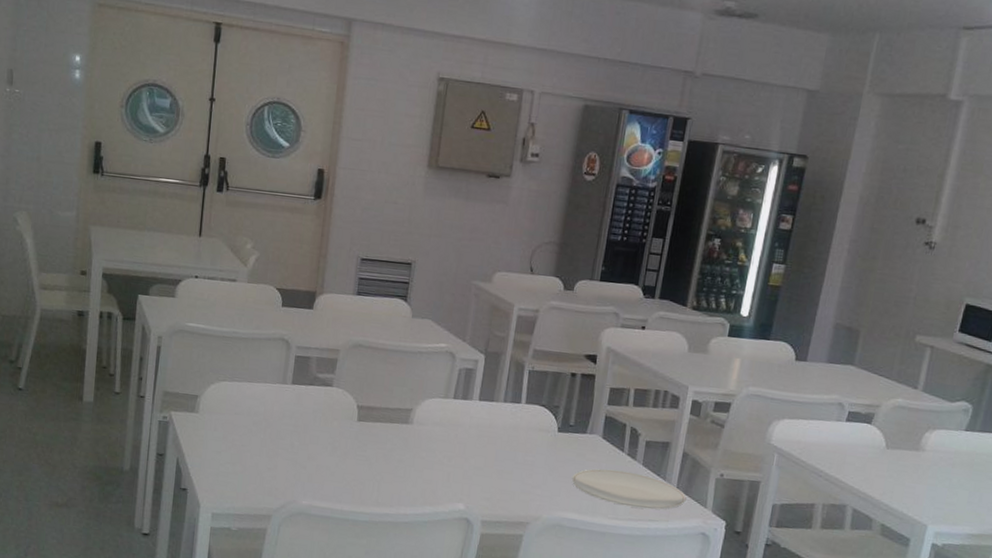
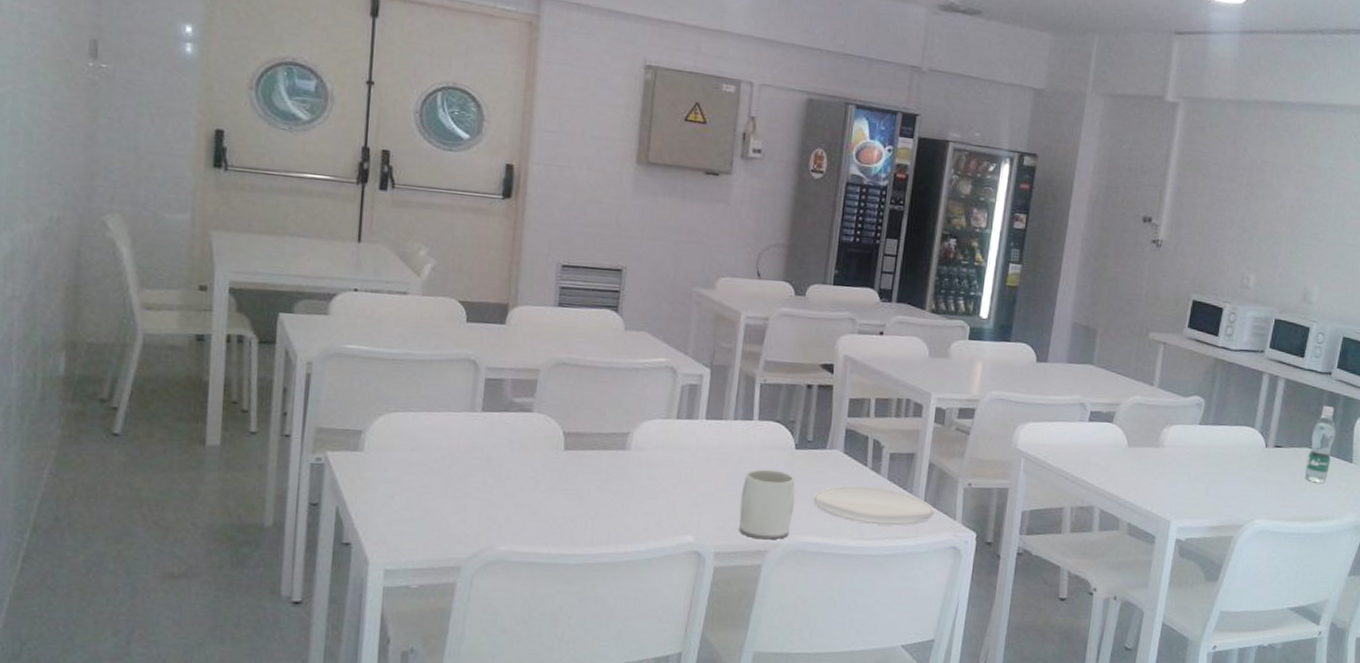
mug: none [504,448,557,514] -> present [739,469,796,540]

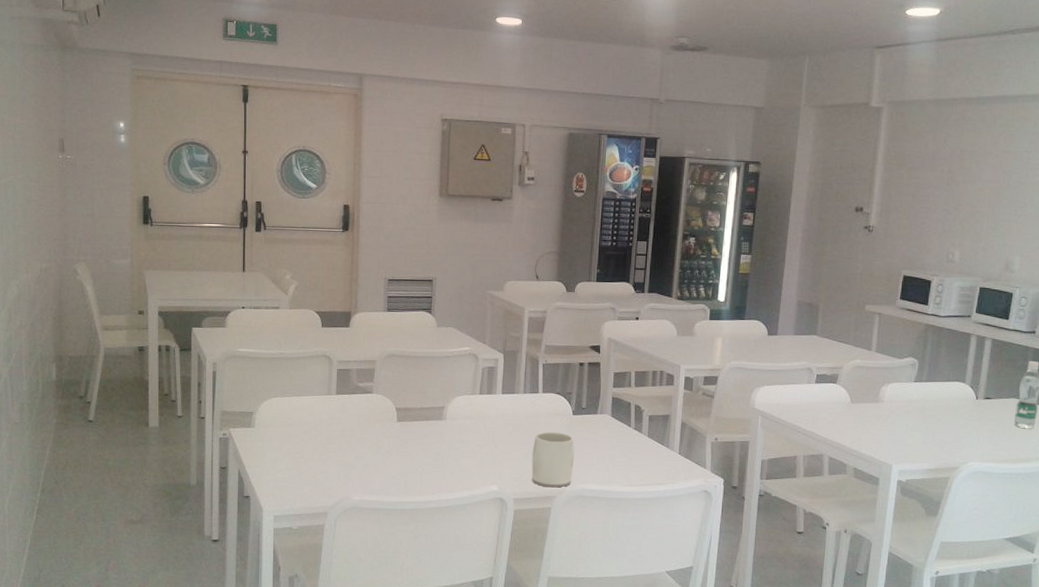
plate: present [812,486,935,526] -> none [588,443,688,475]

